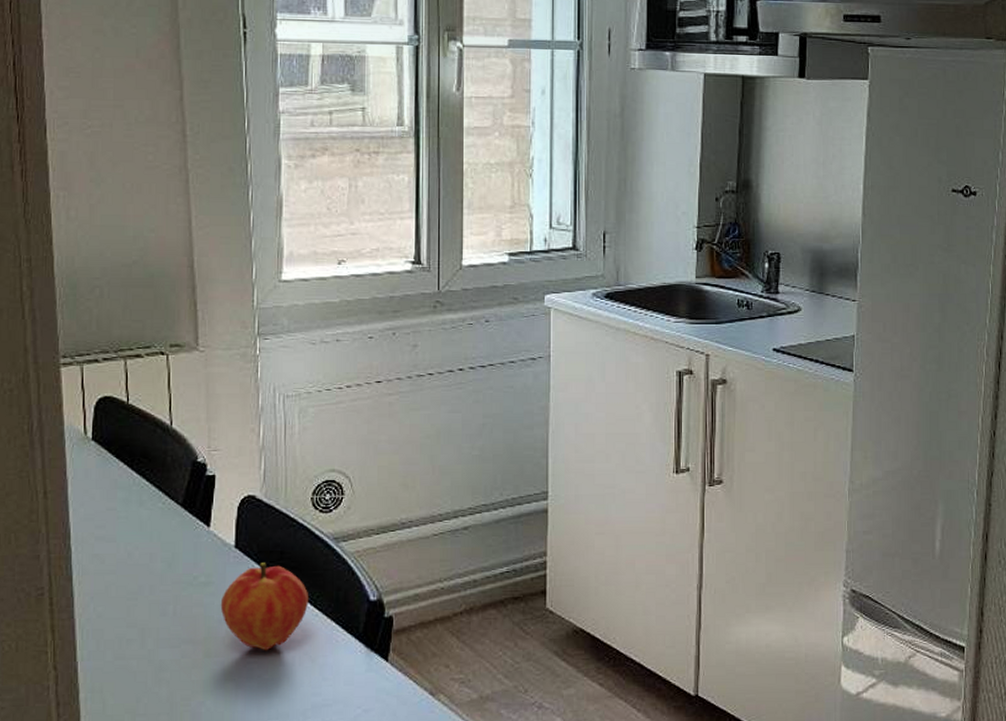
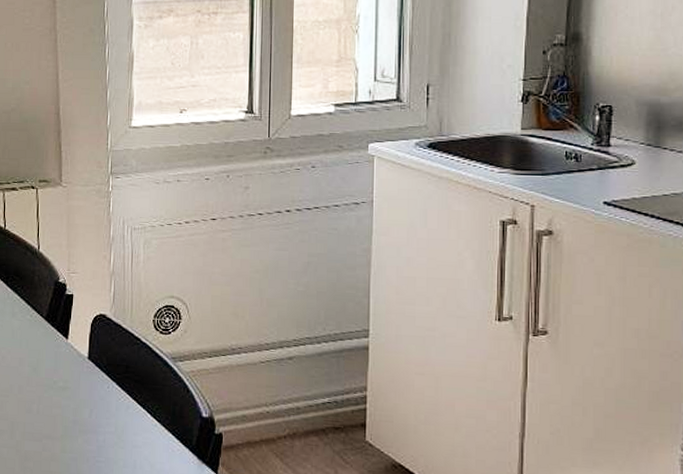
fruit: present [220,563,309,651] -> none [75,374,150,453]

